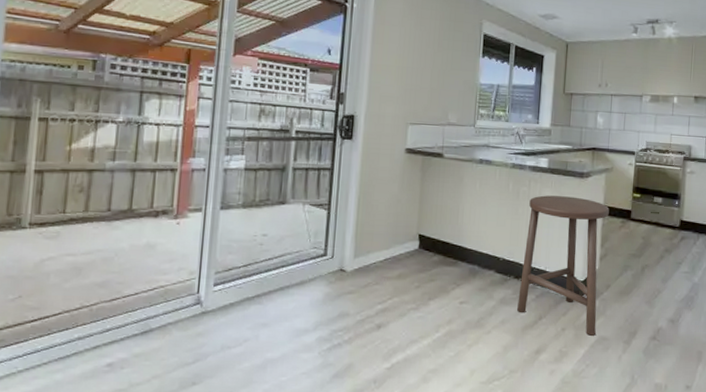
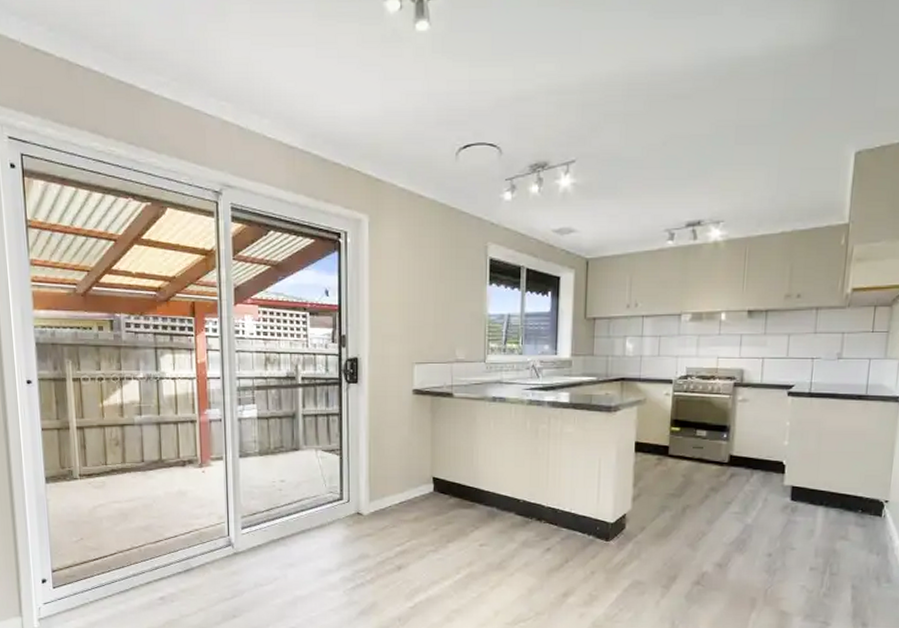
bar stool: present [517,195,609,336] -> none [541,433,643,580]

